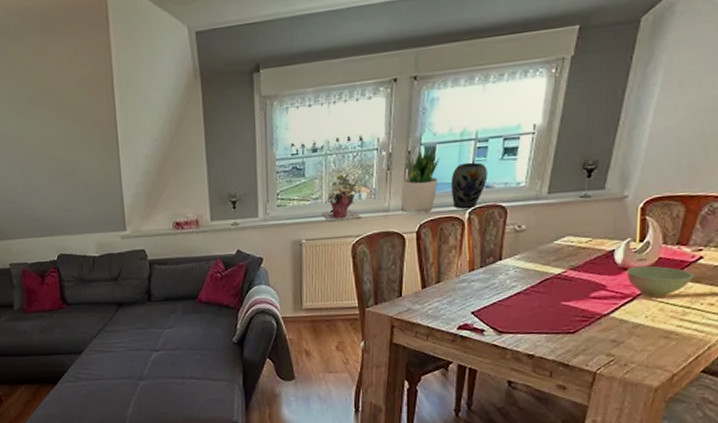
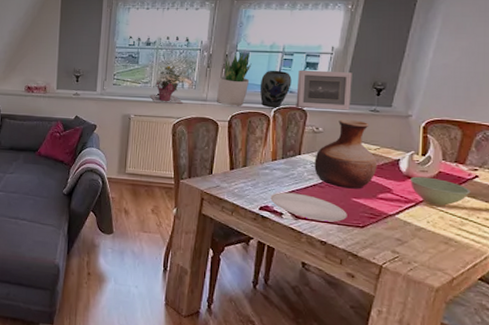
plate: none [469,304,557,333] -> present [270,192,347,222]
picture frame: none [494,153,558,204] -> present [296,70,352,110]
vase: none [518,210,590,292] -> present [314,118,378,189]

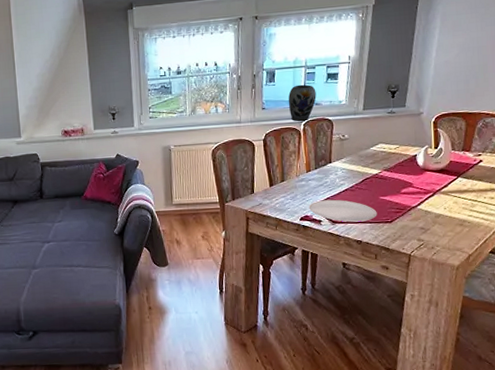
potted flower: present [150,65,183,104] -> none [187,91,219,131]
planter: present [217,53,252,107] -> none [249,71,279,125]
picture frame: present [296,70,352,110] -> none [321,79,370,118]
vase: present [314,118,378,189] -> none [344,123,399,189]
bowl: present [410,176,471,208] -> none [427,167,477,194]

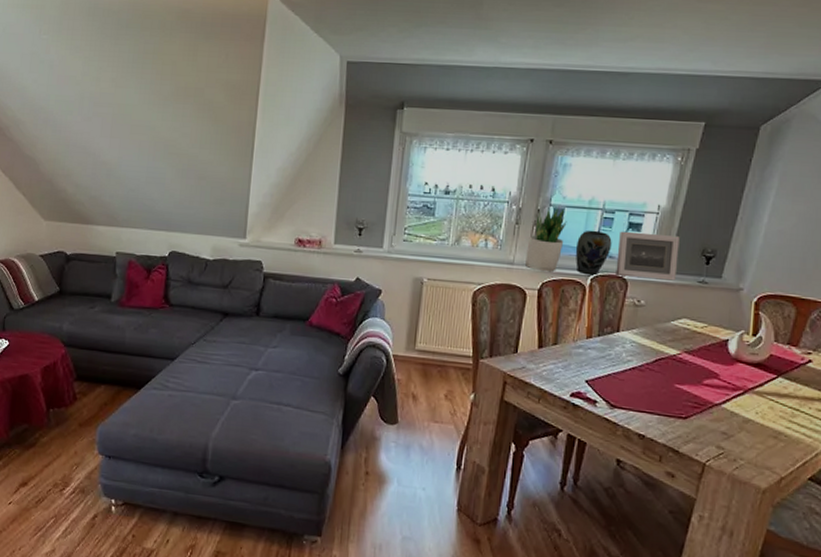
planter: none [249,71,279,125] -> present [525,208,567,272]
plate: present [309,199,377,223] -> none [583,375,669,412]
picture frame: none [321,79,370,118] -> present [615,231,680,281]

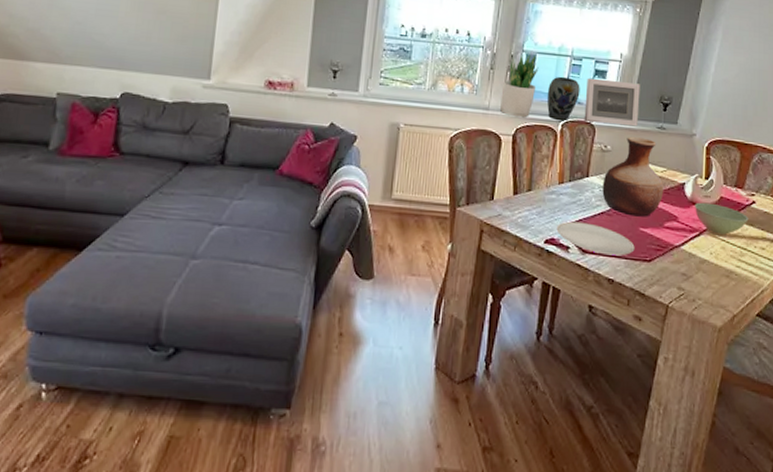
plate: none [583,375,669,412] -> present [556,221,635,256]
vase: none [634,290,704,374] -> present [602,136,664,217]
bowl: none [739,359,803,397] -> present [695,202,749,237]

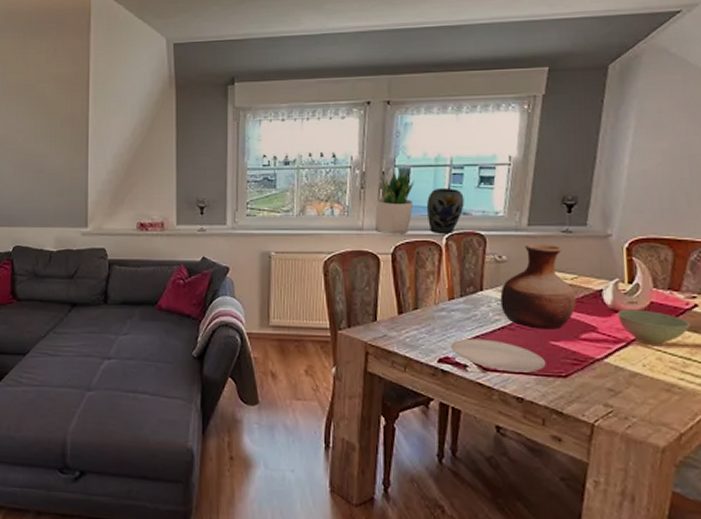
picture frame: present [584,78,640,127] -> none [471,185,537,233]

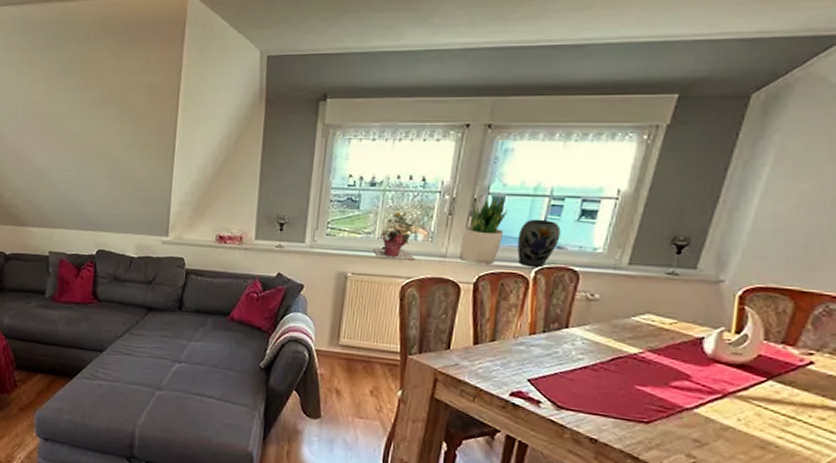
potted flower: none [293,188,334,235] -> present [373,211,415,260]
plate: present [450,338,546,373] -> none [525,374,628,415]
vase: present [500,243,577,329] -> none [586,283,673,374]
bowl: present [618,309,691,347] -> none [717,360,802,402]

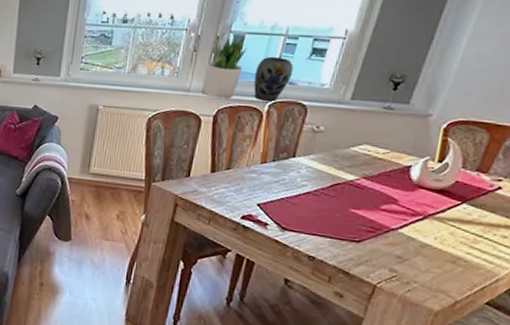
potted flower: present [373,211,415,260] -> none [123,48,162,94]

